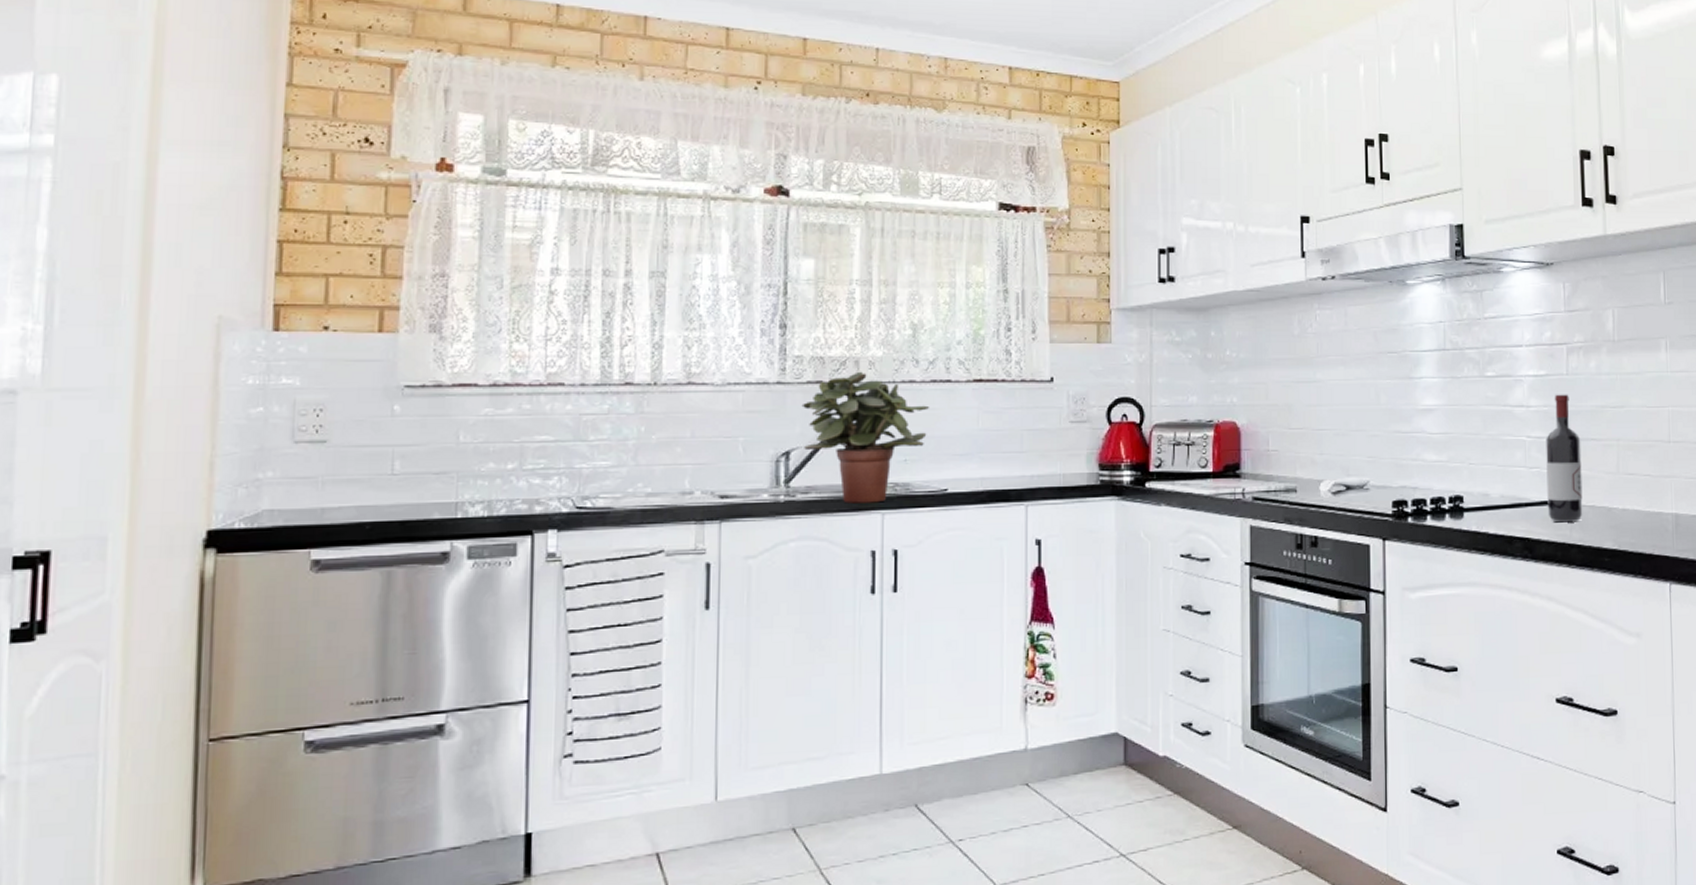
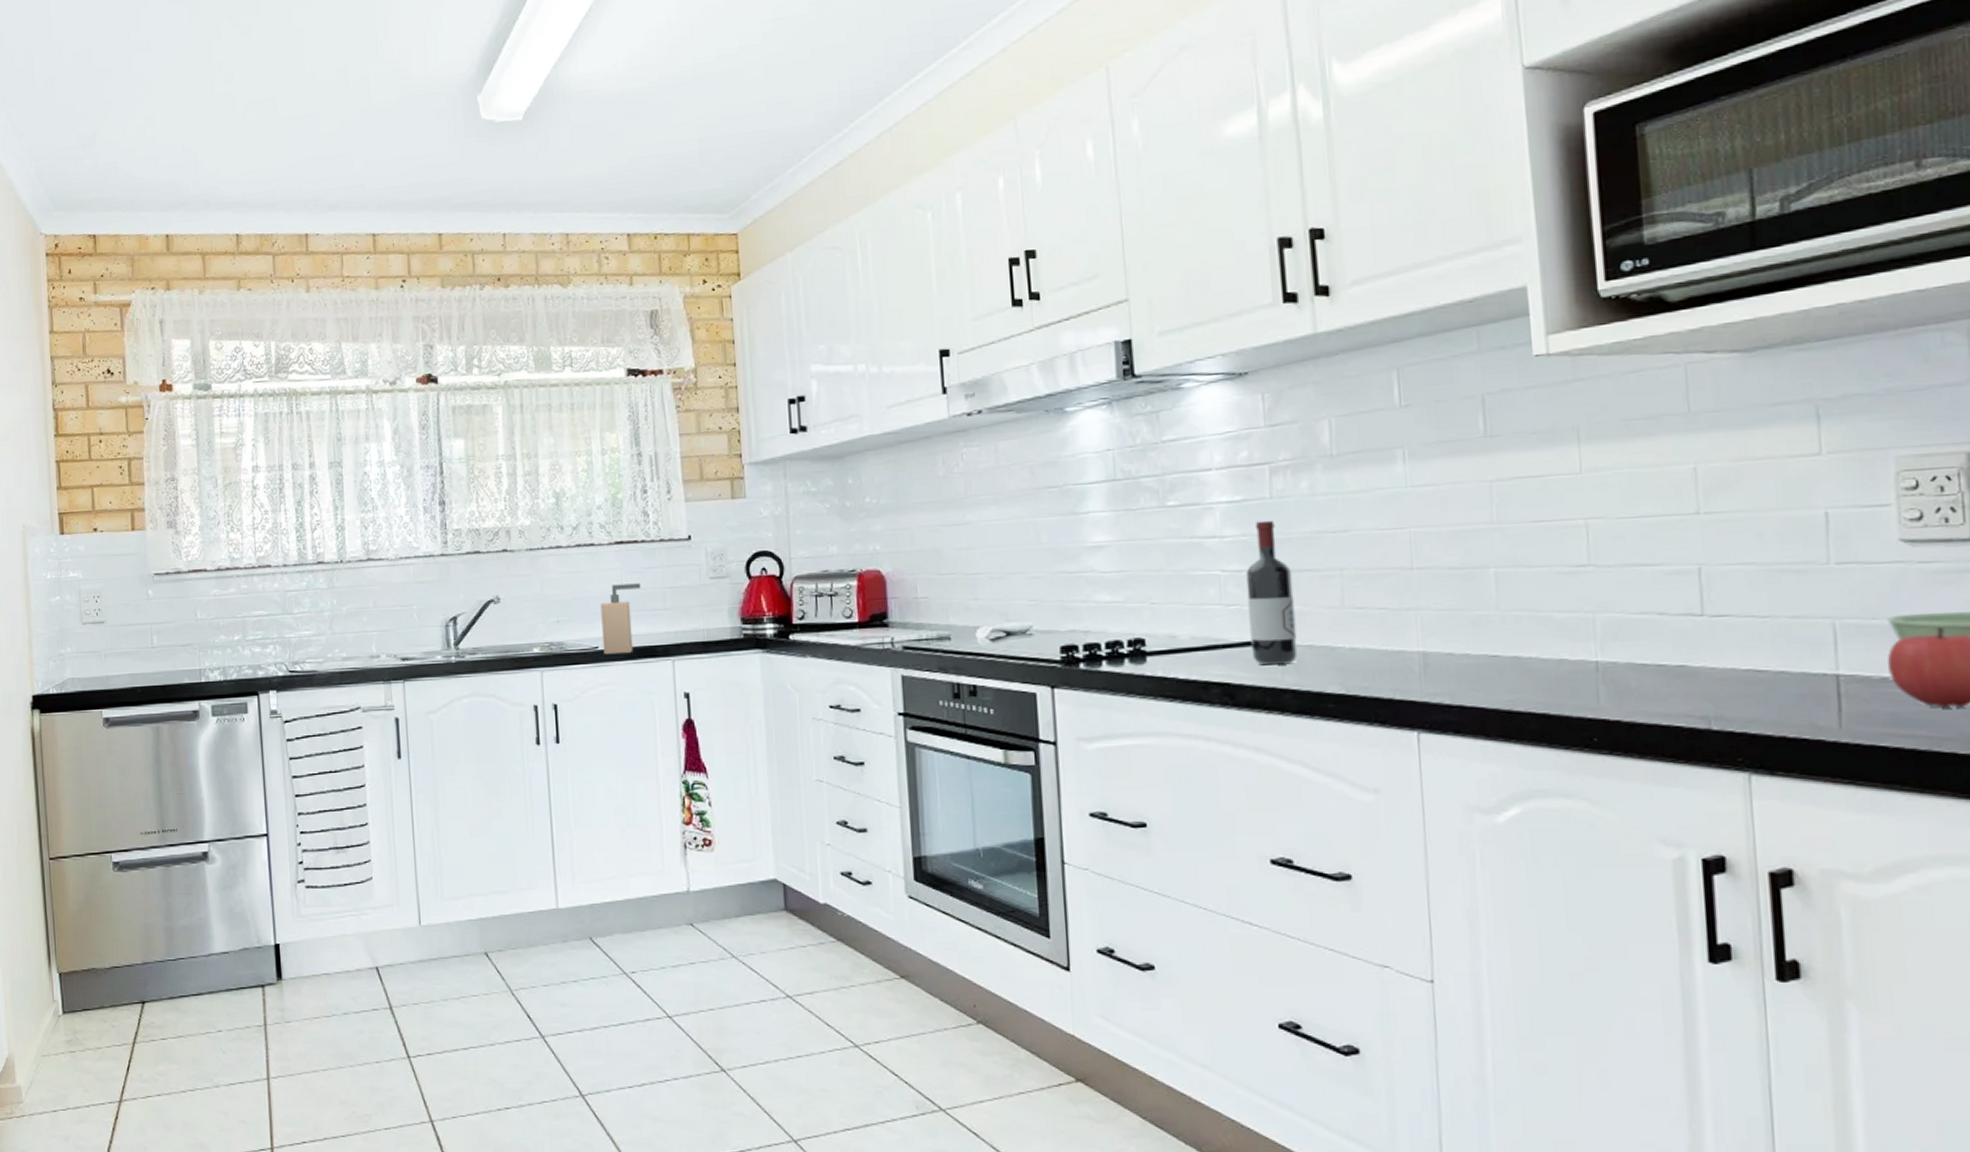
potted plant: present [801,371,929,504] -> none [463,540,576,663]
soap dispenser: none [953,424,998,498] -> present [600,583,641,655]

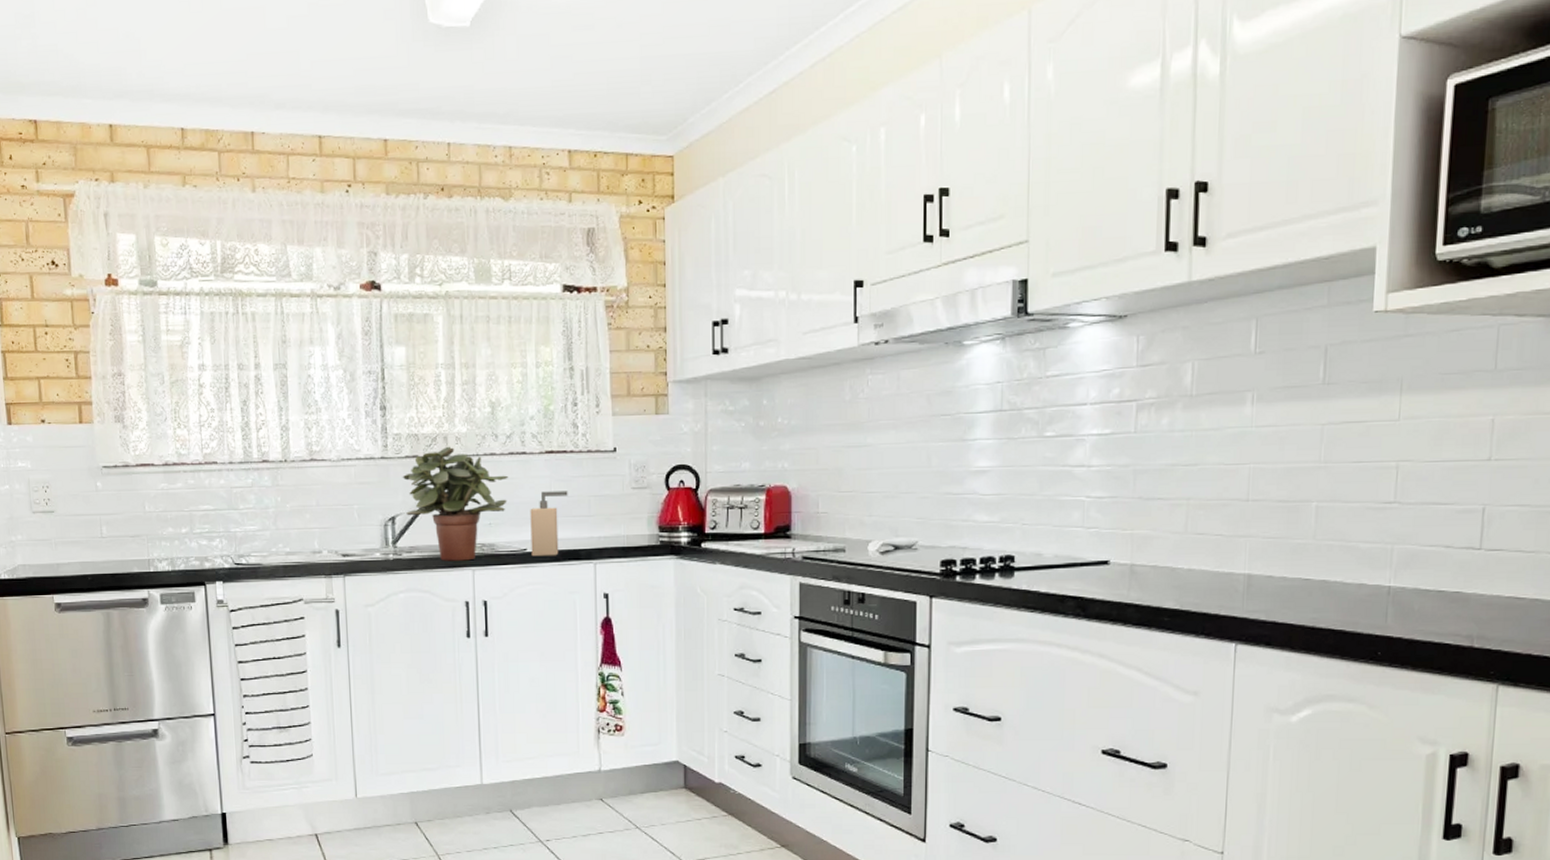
potted plant: none [463,540,576,663] -> present [402,446,508,561]
wine bottle: present [1246,520,1298,665] -> none [1104,452,1146,582]

